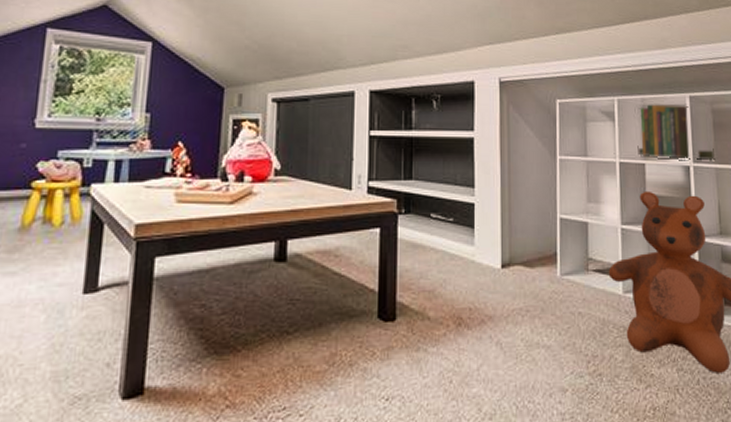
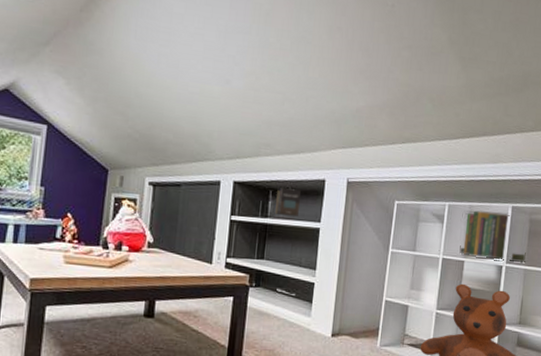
books: none [420,94,447,126] -> present [275,188,301,216]

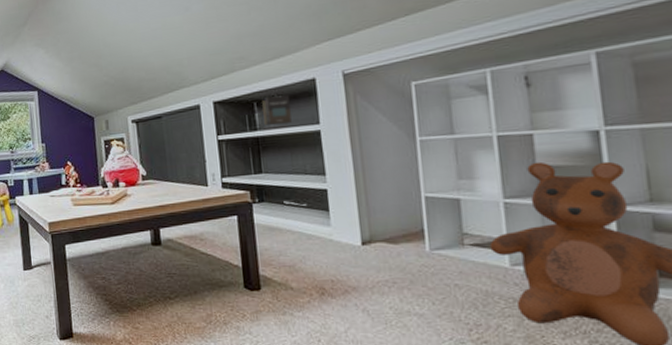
books: present [459,210,526,262] -> none [520,64,639,127]

